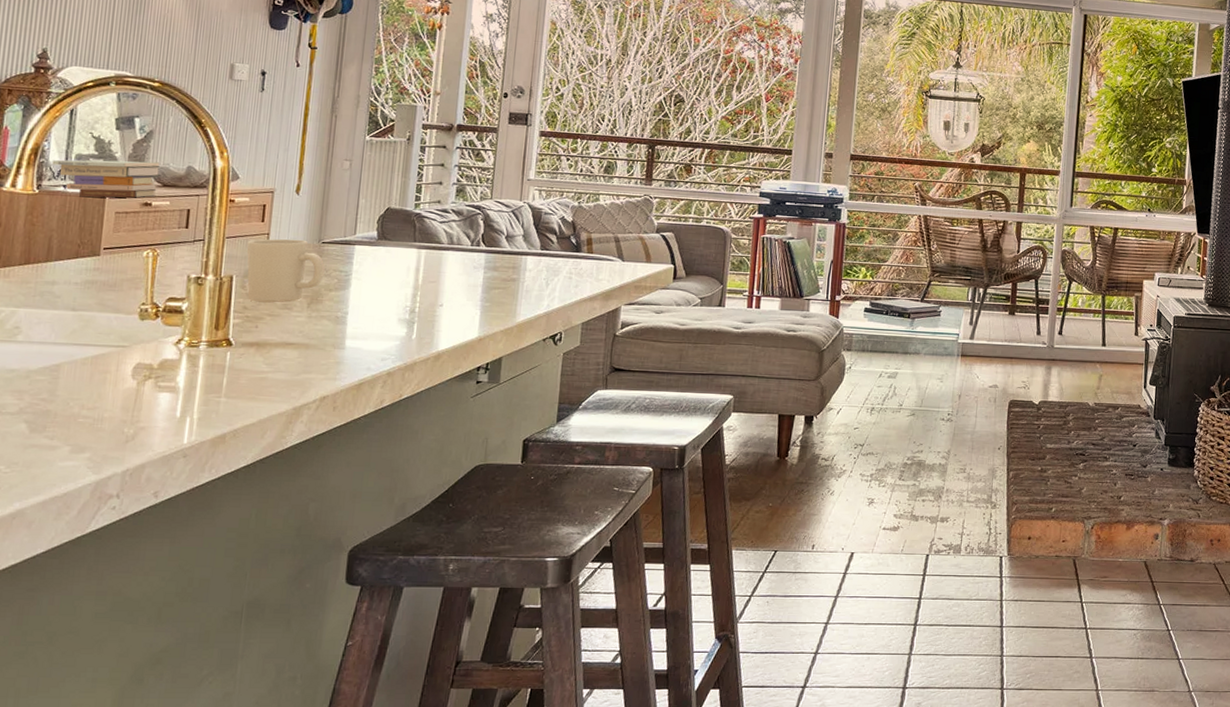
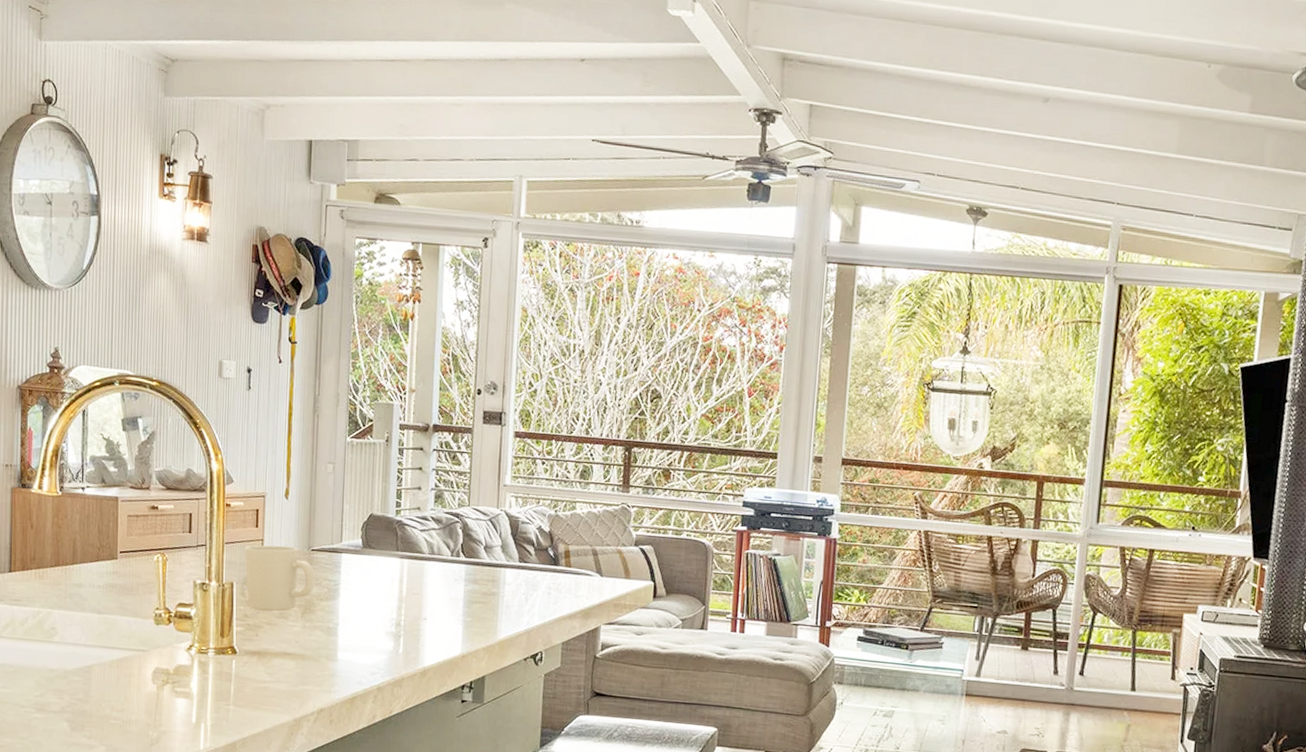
books: present [51,159,161,198] -> none [70,461,164,502]

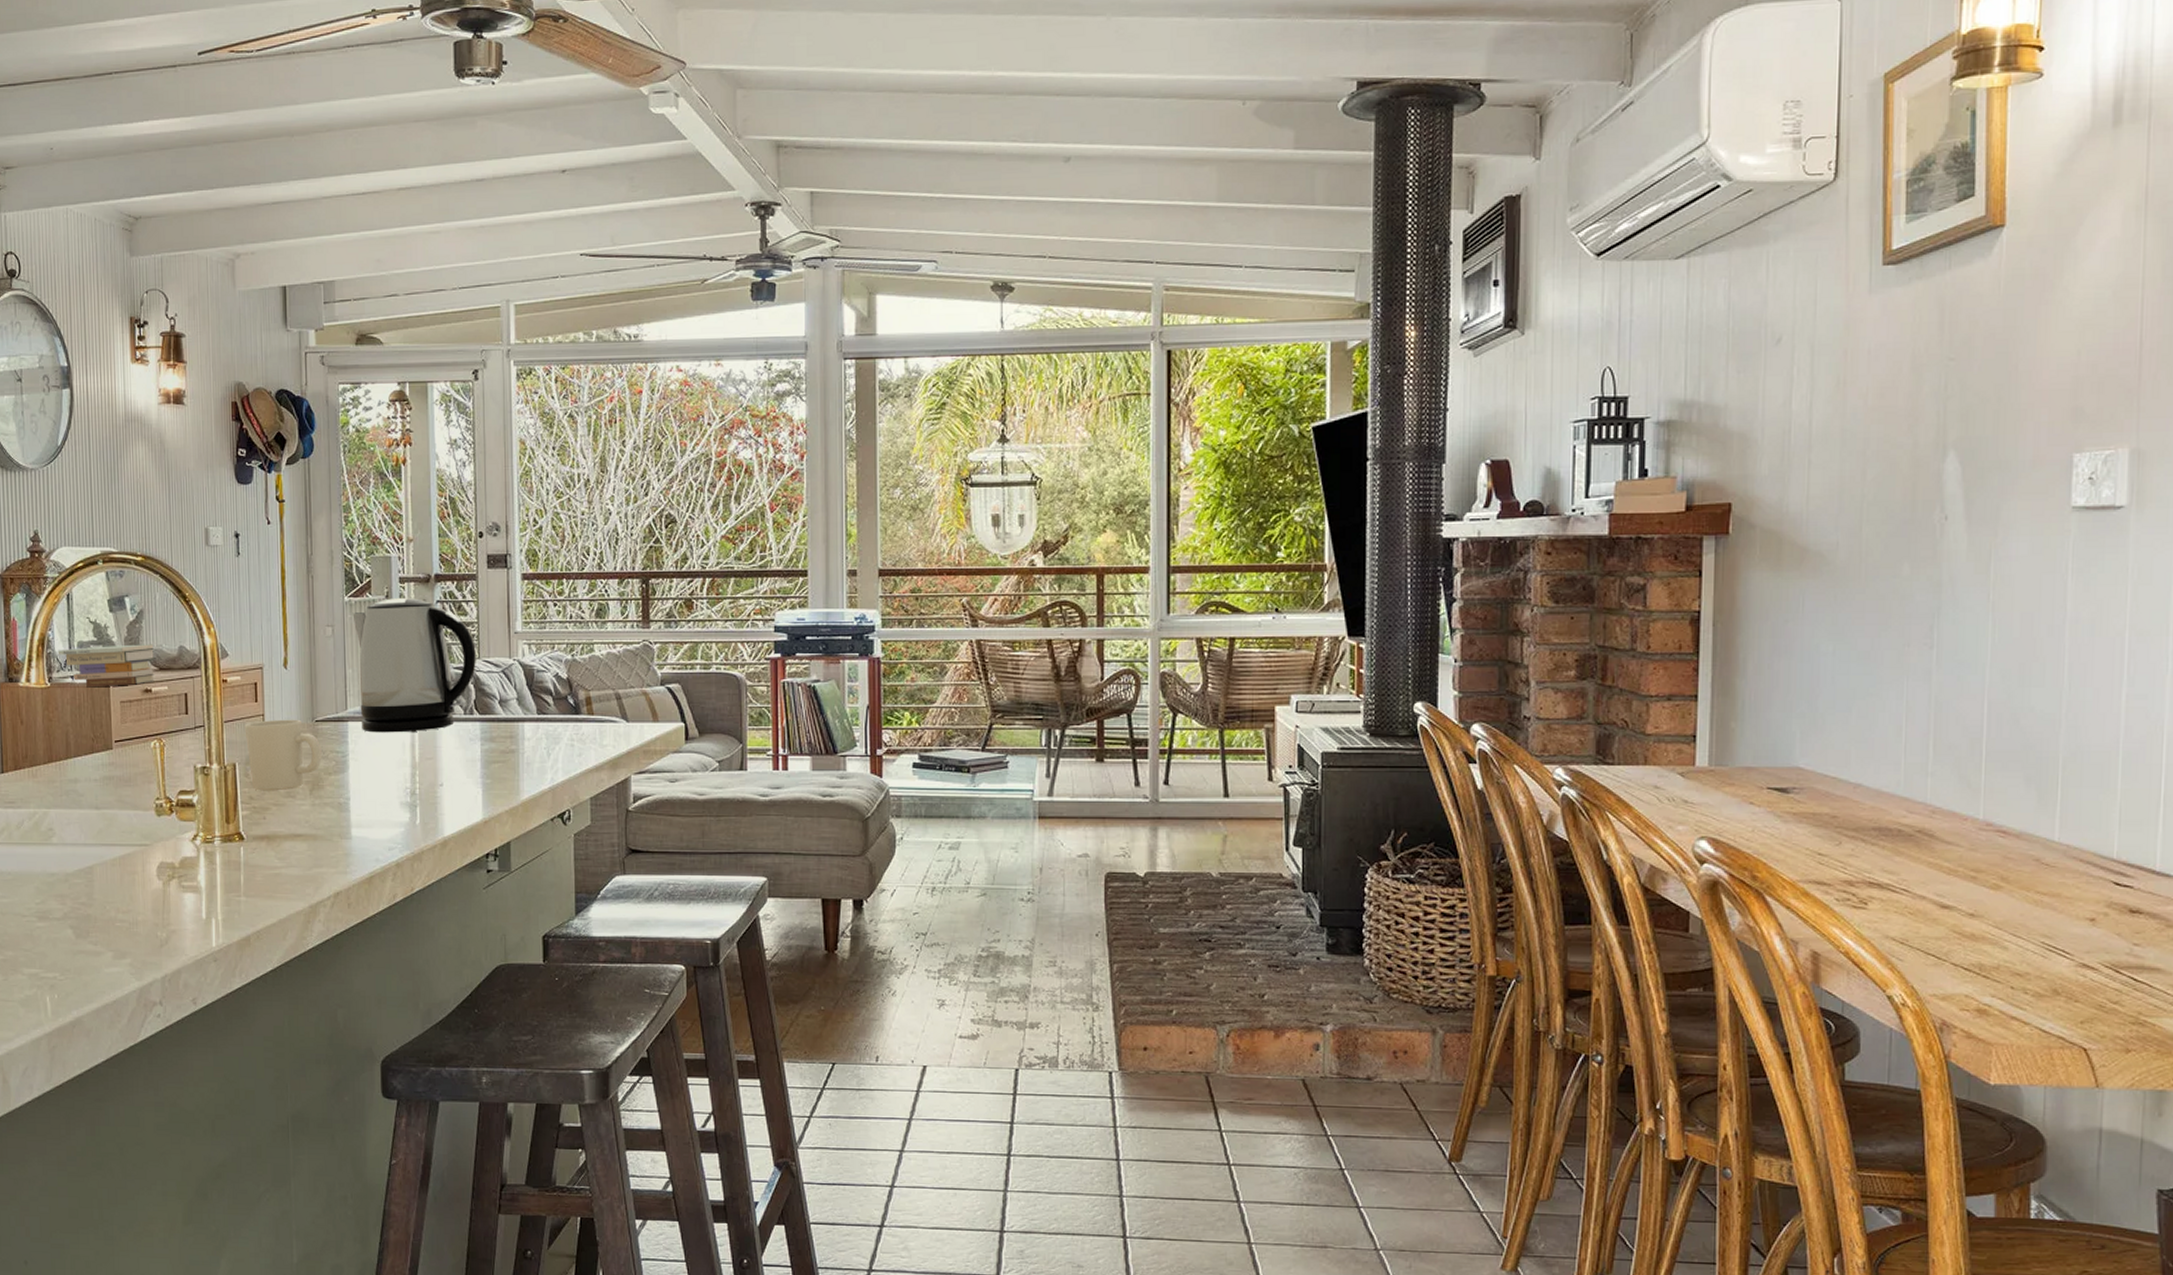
books: none [70,461,164,502] -> present [58,644,155,688]
kettle: none [353,442,467,569] -> present [352,597,476,733]

